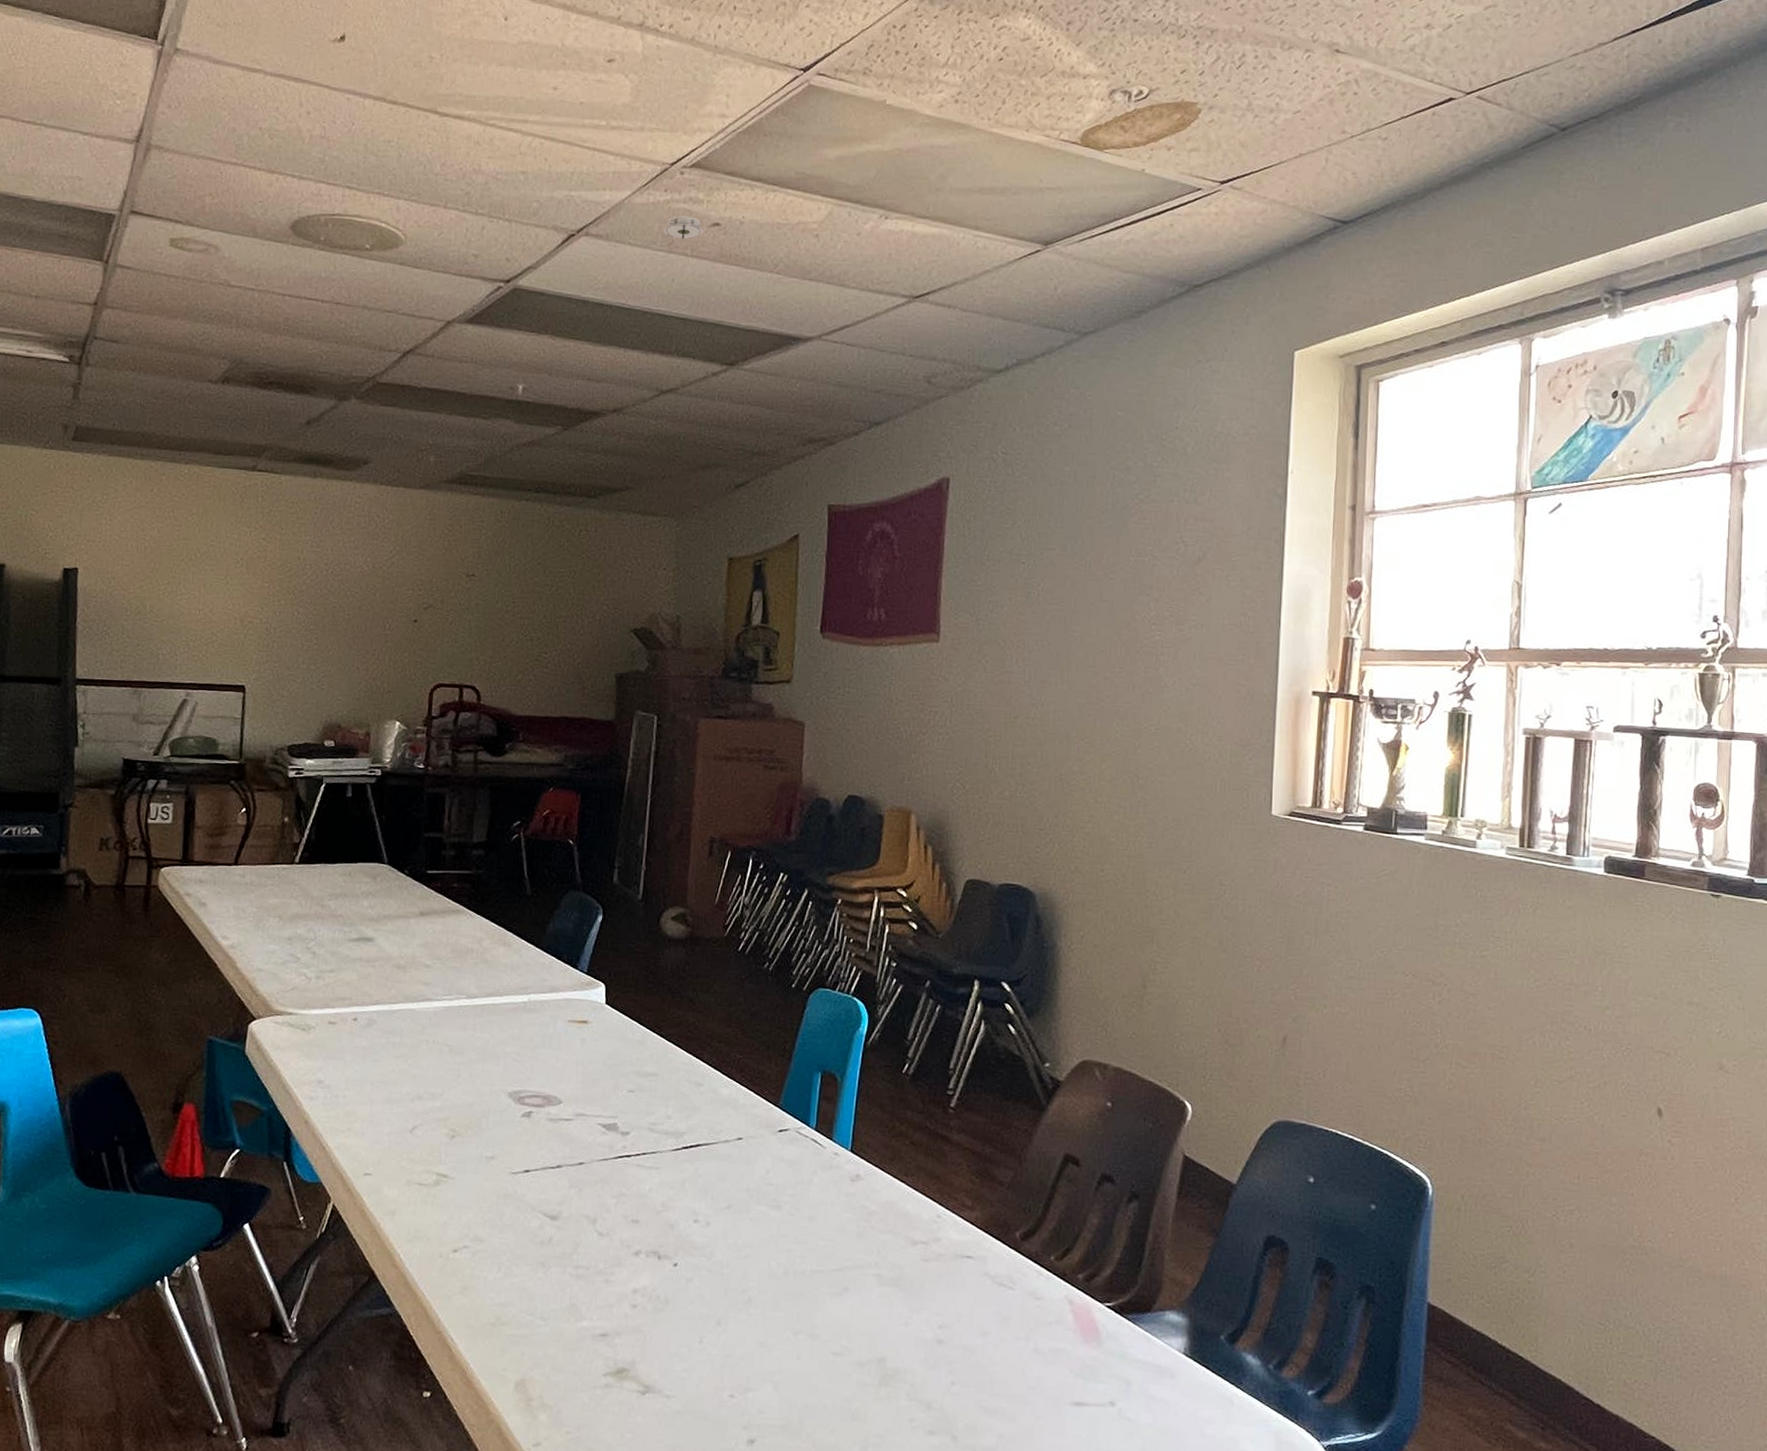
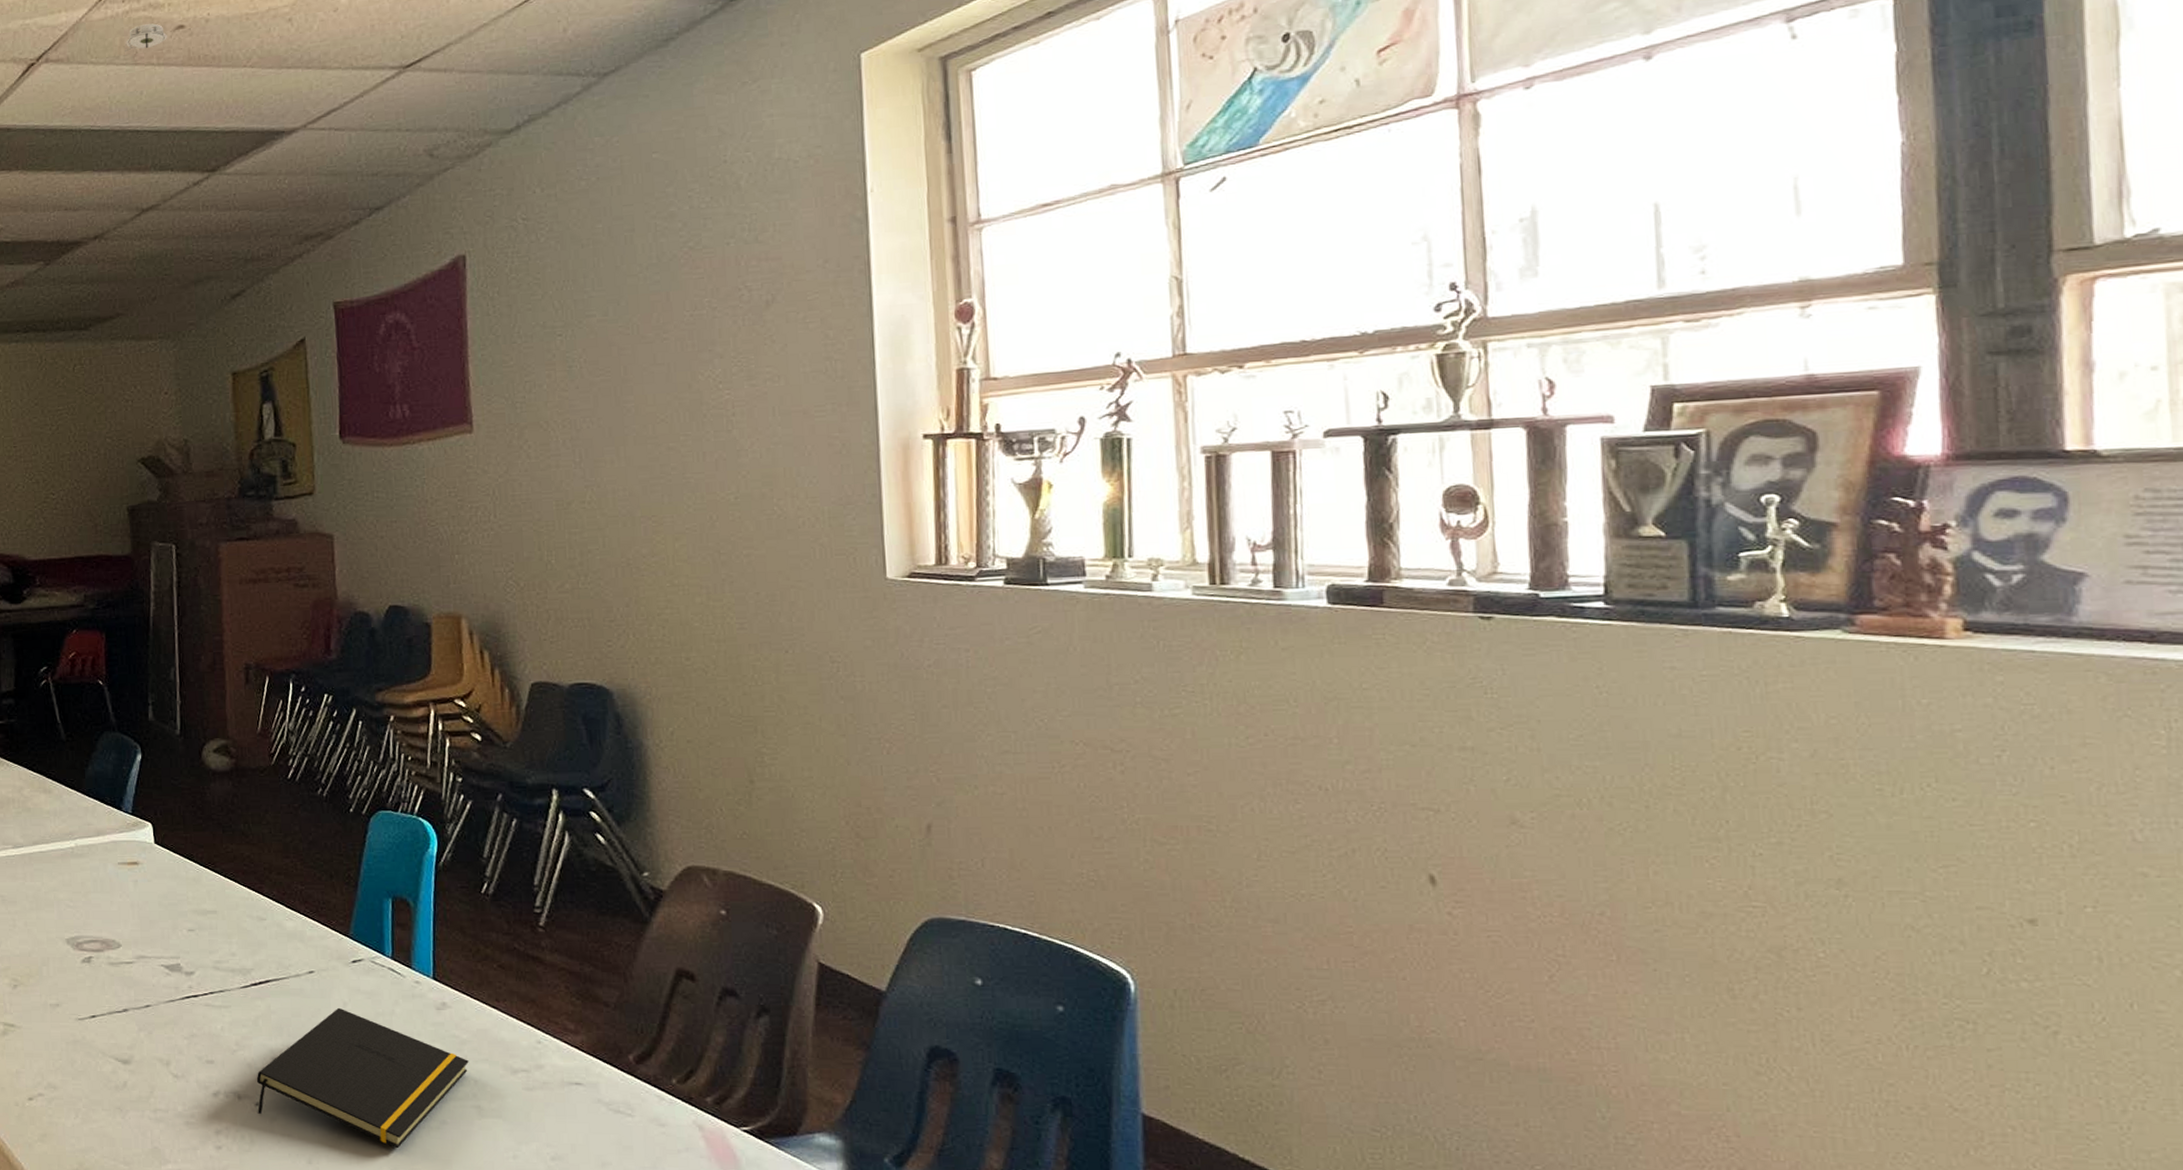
notepad: none [675,1174,875,1313] -> present [256,1007,469,1149]

